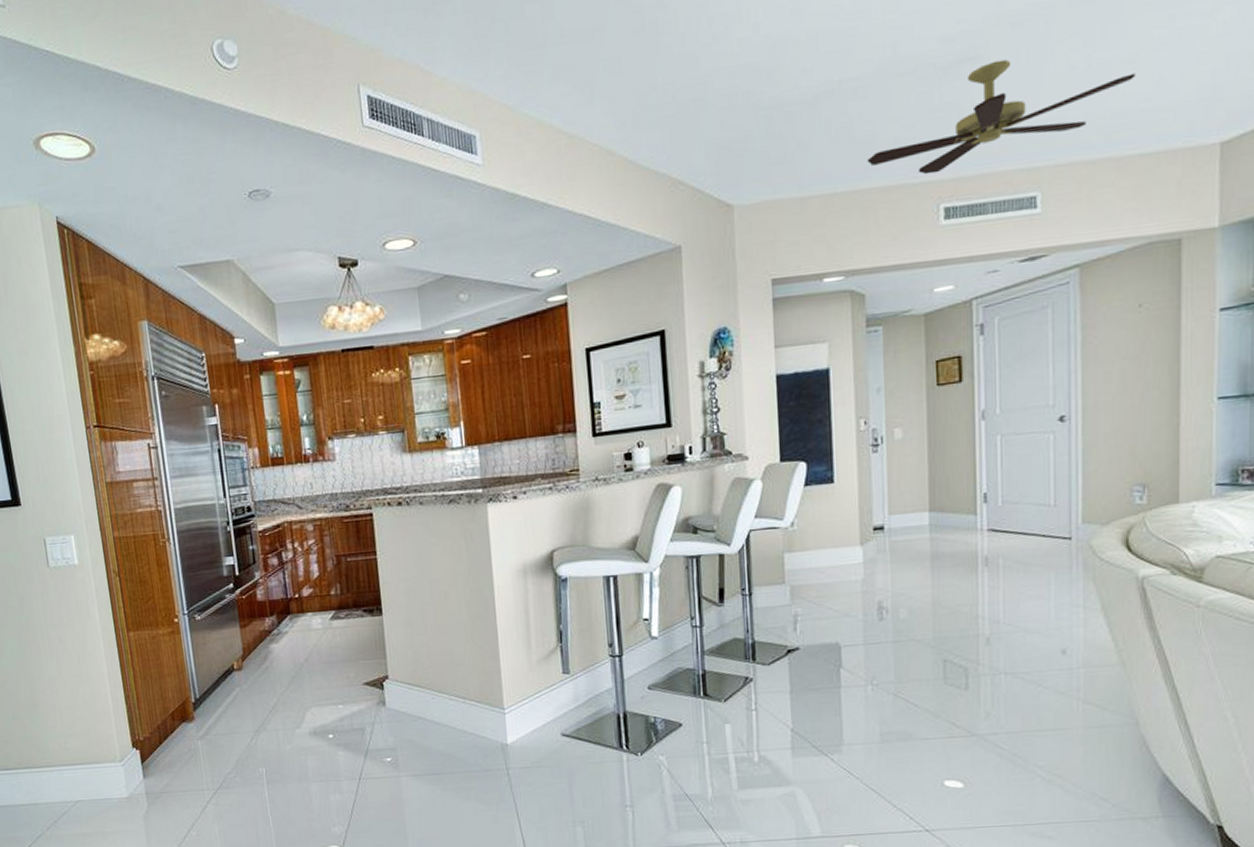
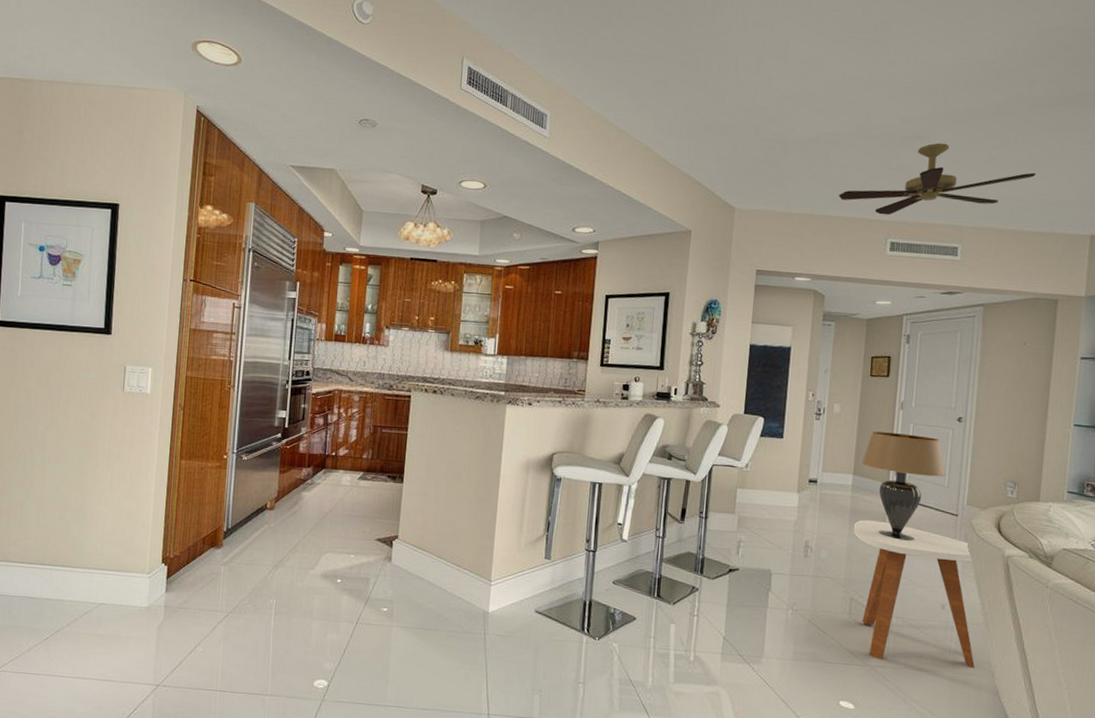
side table: none [937,561,1112,727] -> present [853,519,975,669]
table lamp: none [938,447,1051,581] -> present [861,431,946,541]

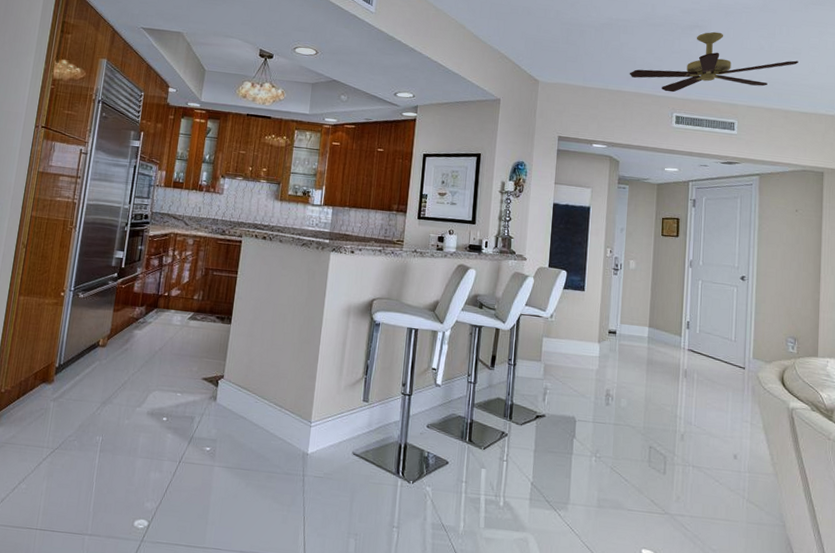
side table: present [853,519,975,669] -> none [650,370,767,519]
table lamp: present [861,431,946,541] -> none [656,287,733,392]

